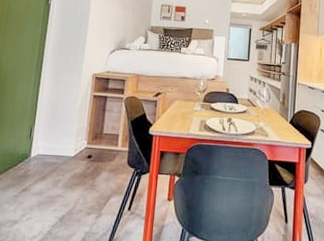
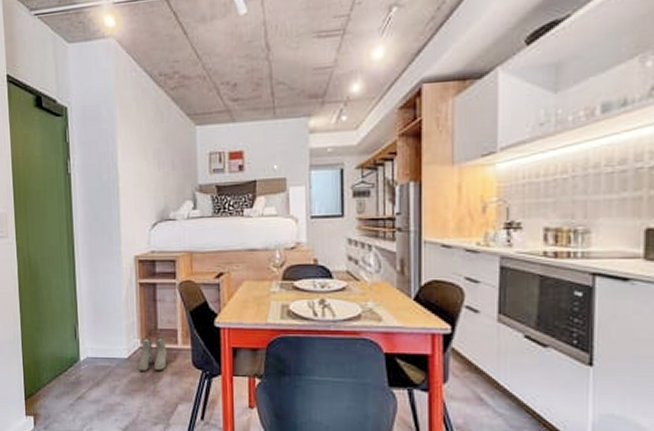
boots: none [81,139,108,168] -> present [138,337,167,371]

